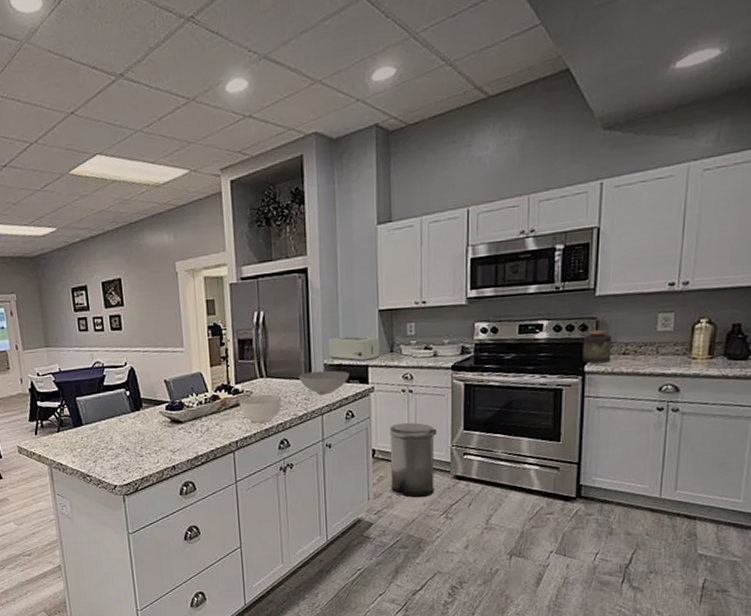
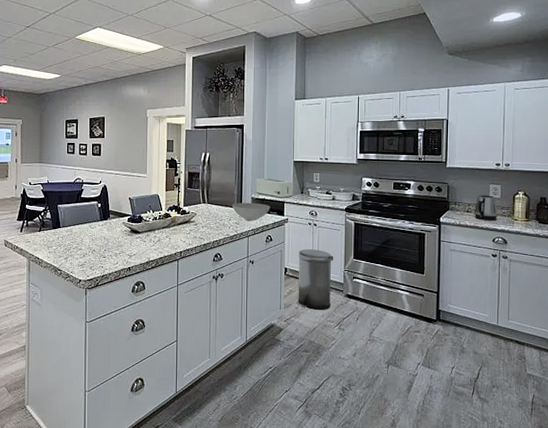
bowl: present [239,394,282,424] -> none [185,216,219,240]
jar: present [582,329,612,364] -> none [439,191,459,217]
kettle: none [634,328,668,365] -> present [475,195,497,222]

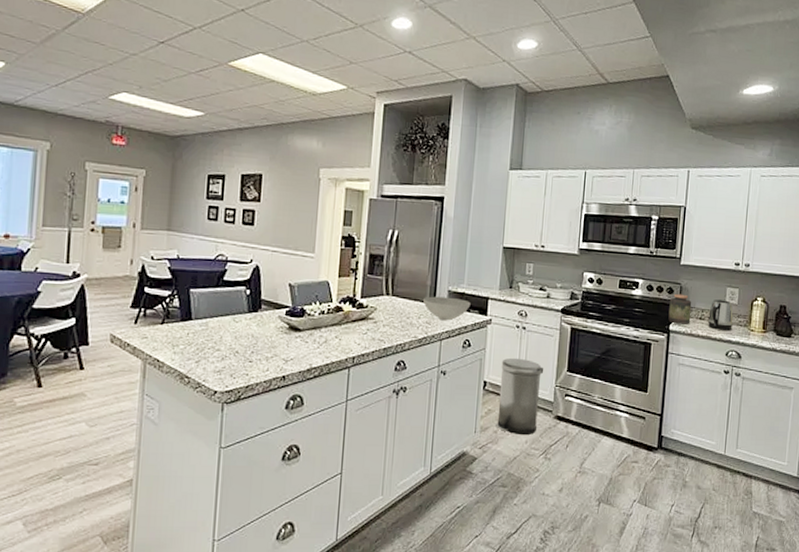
toaster: present [256,178,294,199] -> none [454,266,502,294]
jar: none [439,191,459,217] -> present [668,293,692,325]

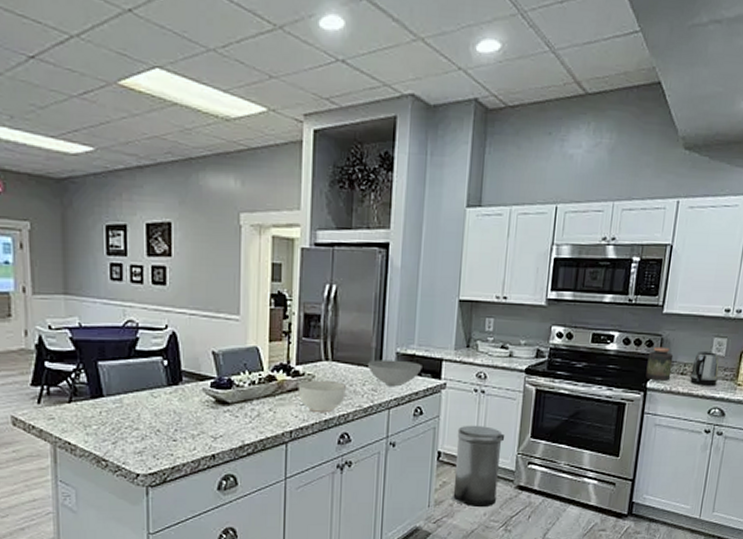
bowl: none [361,312,405,342] -> present [298,380,347,413]

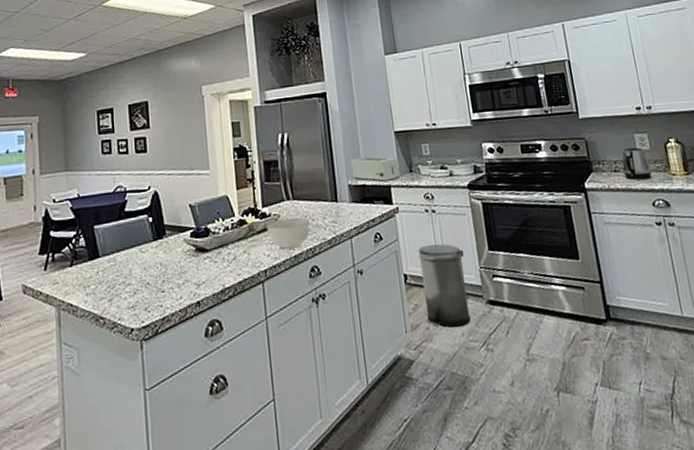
bowl: present [367,360,422,387] -> none [324,191,374,218]
toaster: none [403,323,457,355] -> present [350,156,401,183]
jar: present [646,346,674,381] -> none [577,148,606,181]

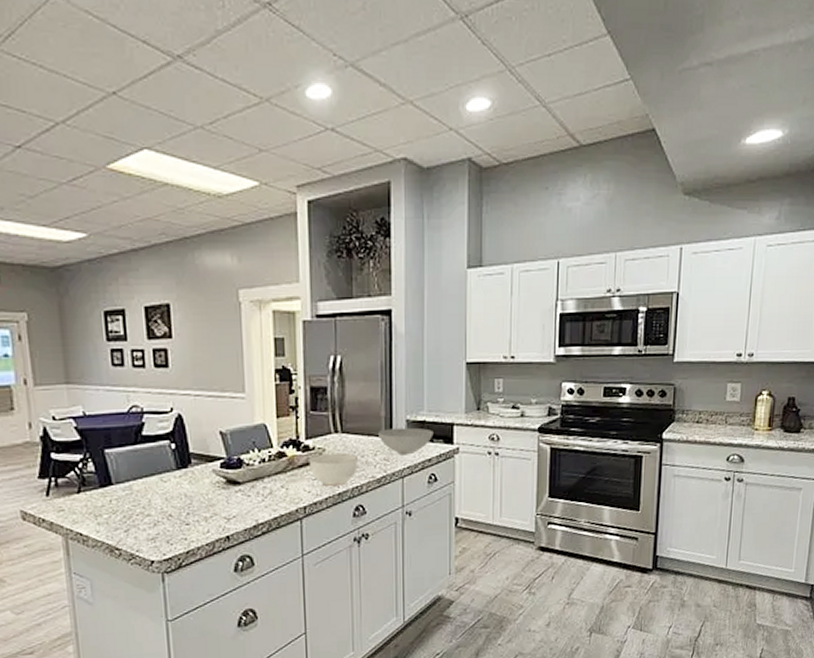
bowl: none [324,191,374,218] -> present [377,427,434,456]
toaster: present [350,156,401,183] -> none [412,389,466,420]
pedal bin: present [418,243,471,328] -> none [471,488,523,572]
kettle: present [622,147,652,181] -> none [706,398,735,434]

